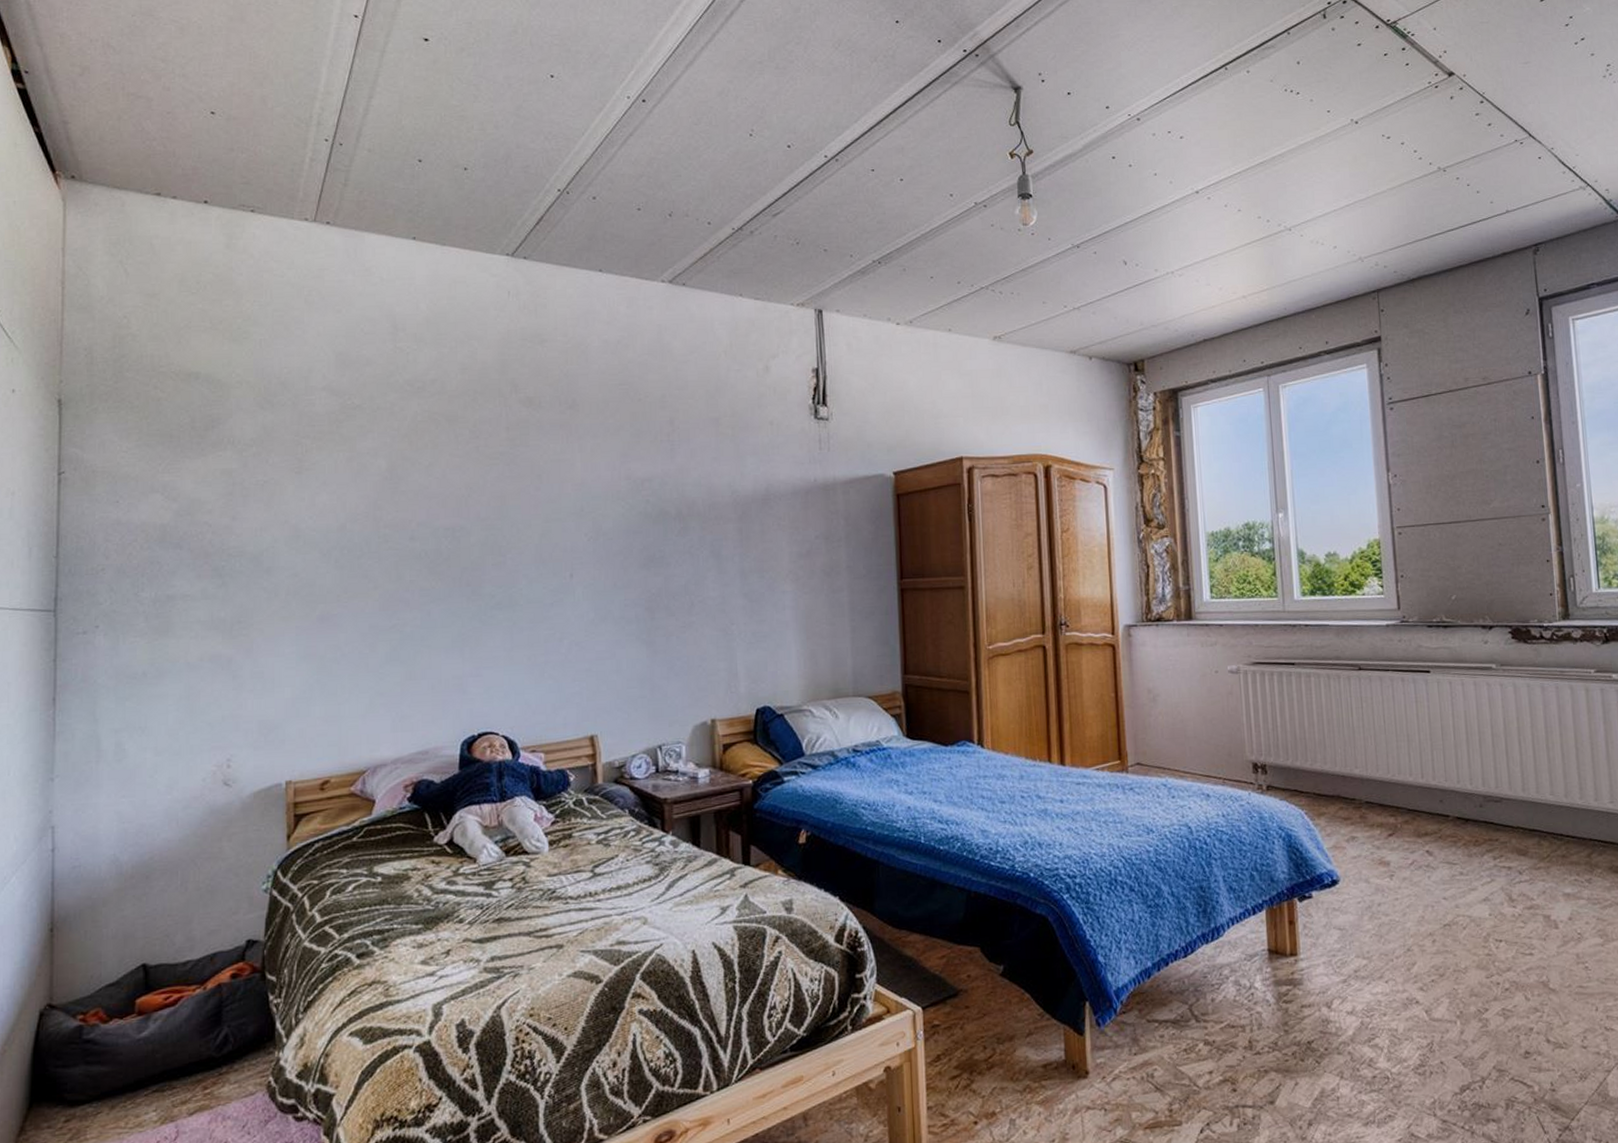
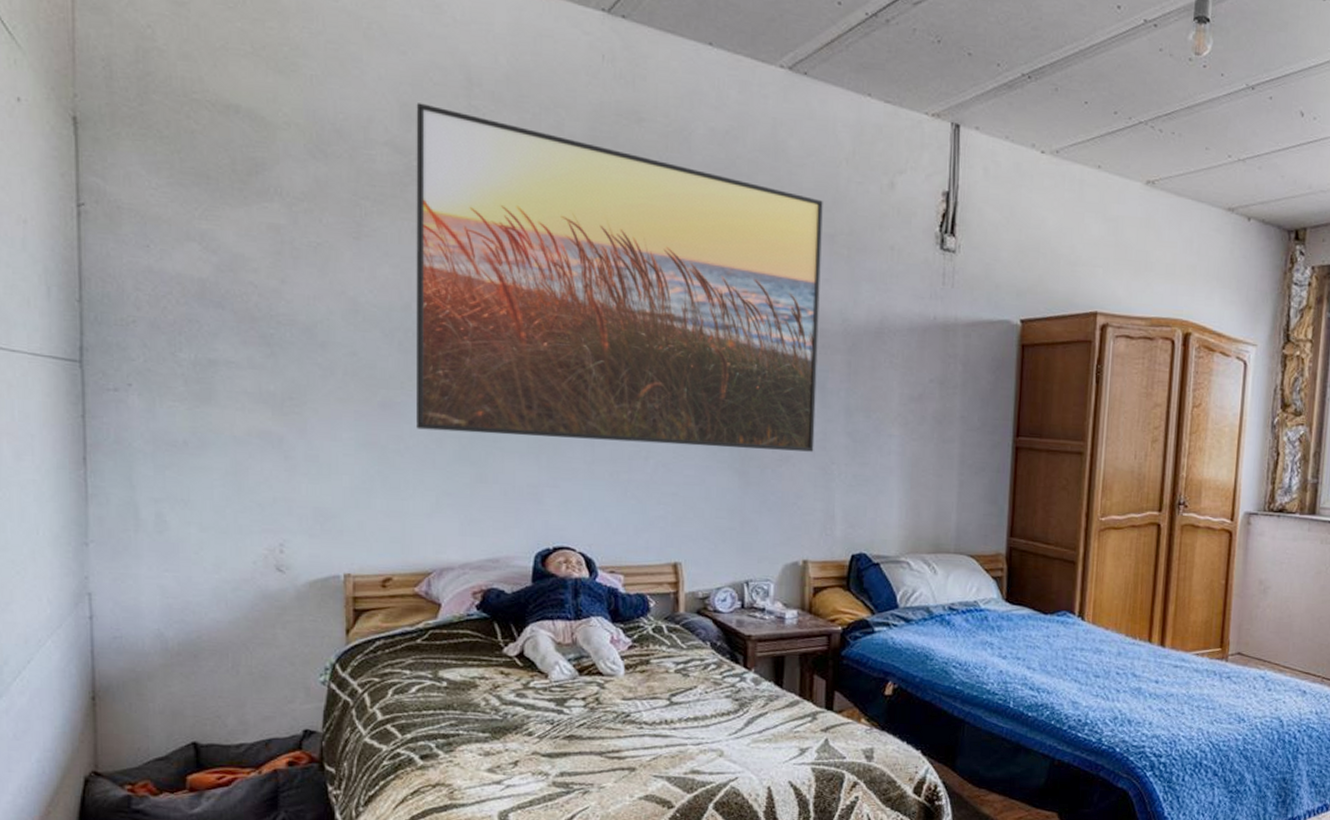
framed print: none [349,351,714,637] -> present [416,103,823,452]

